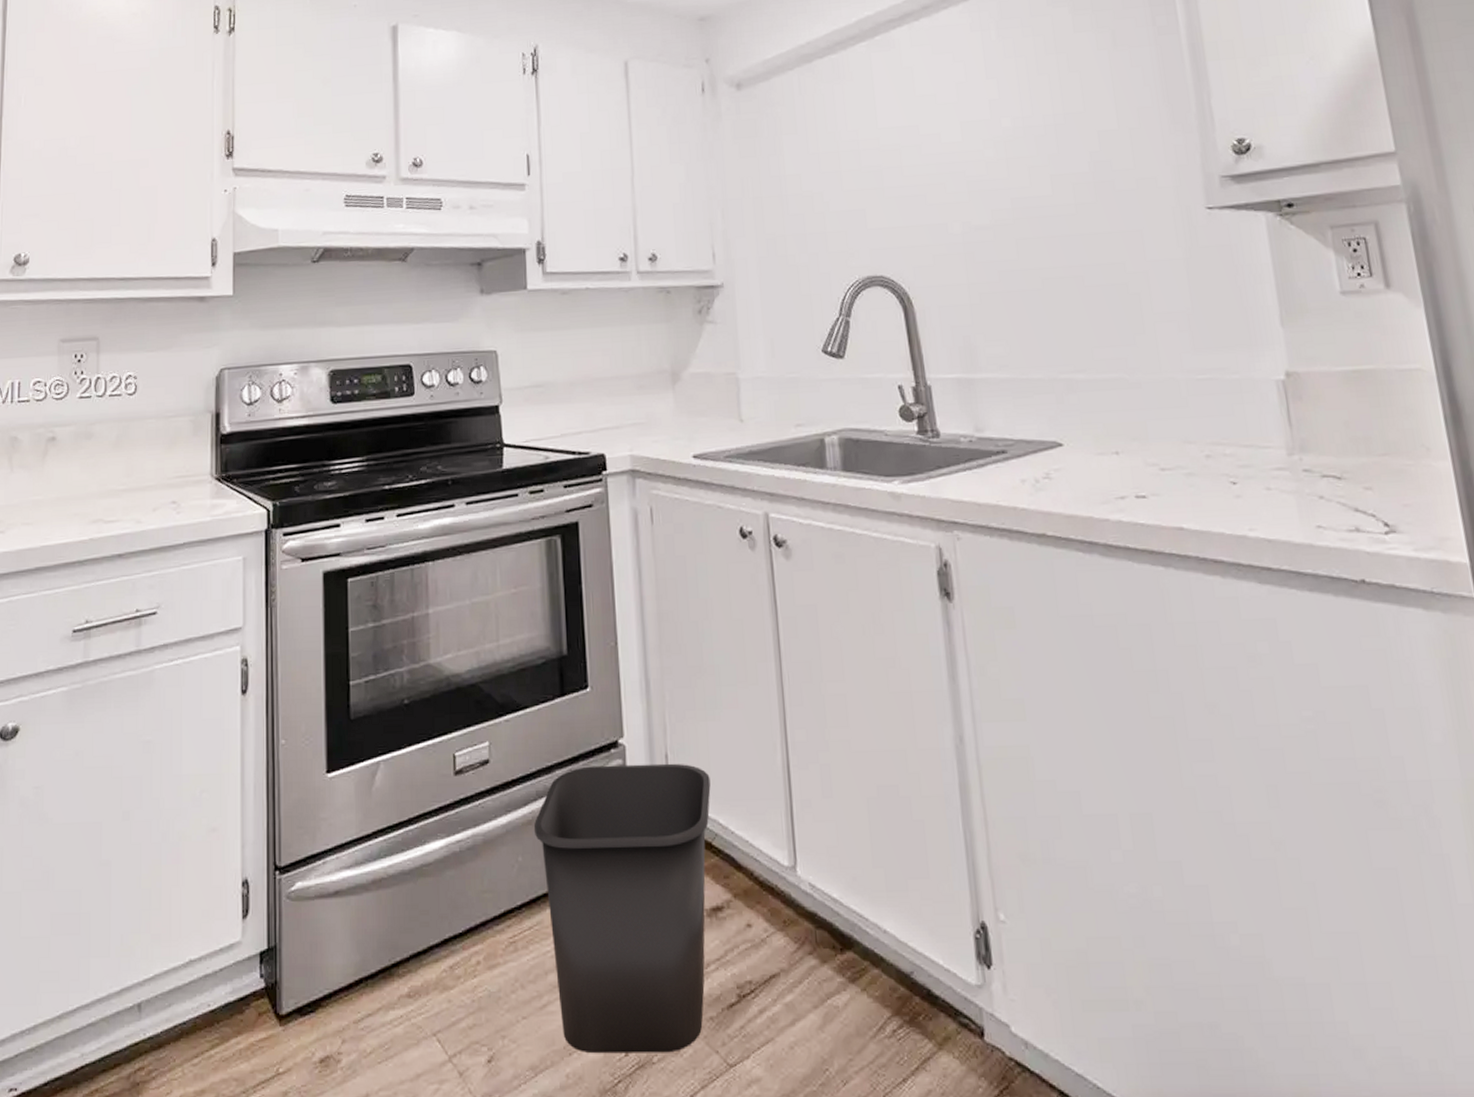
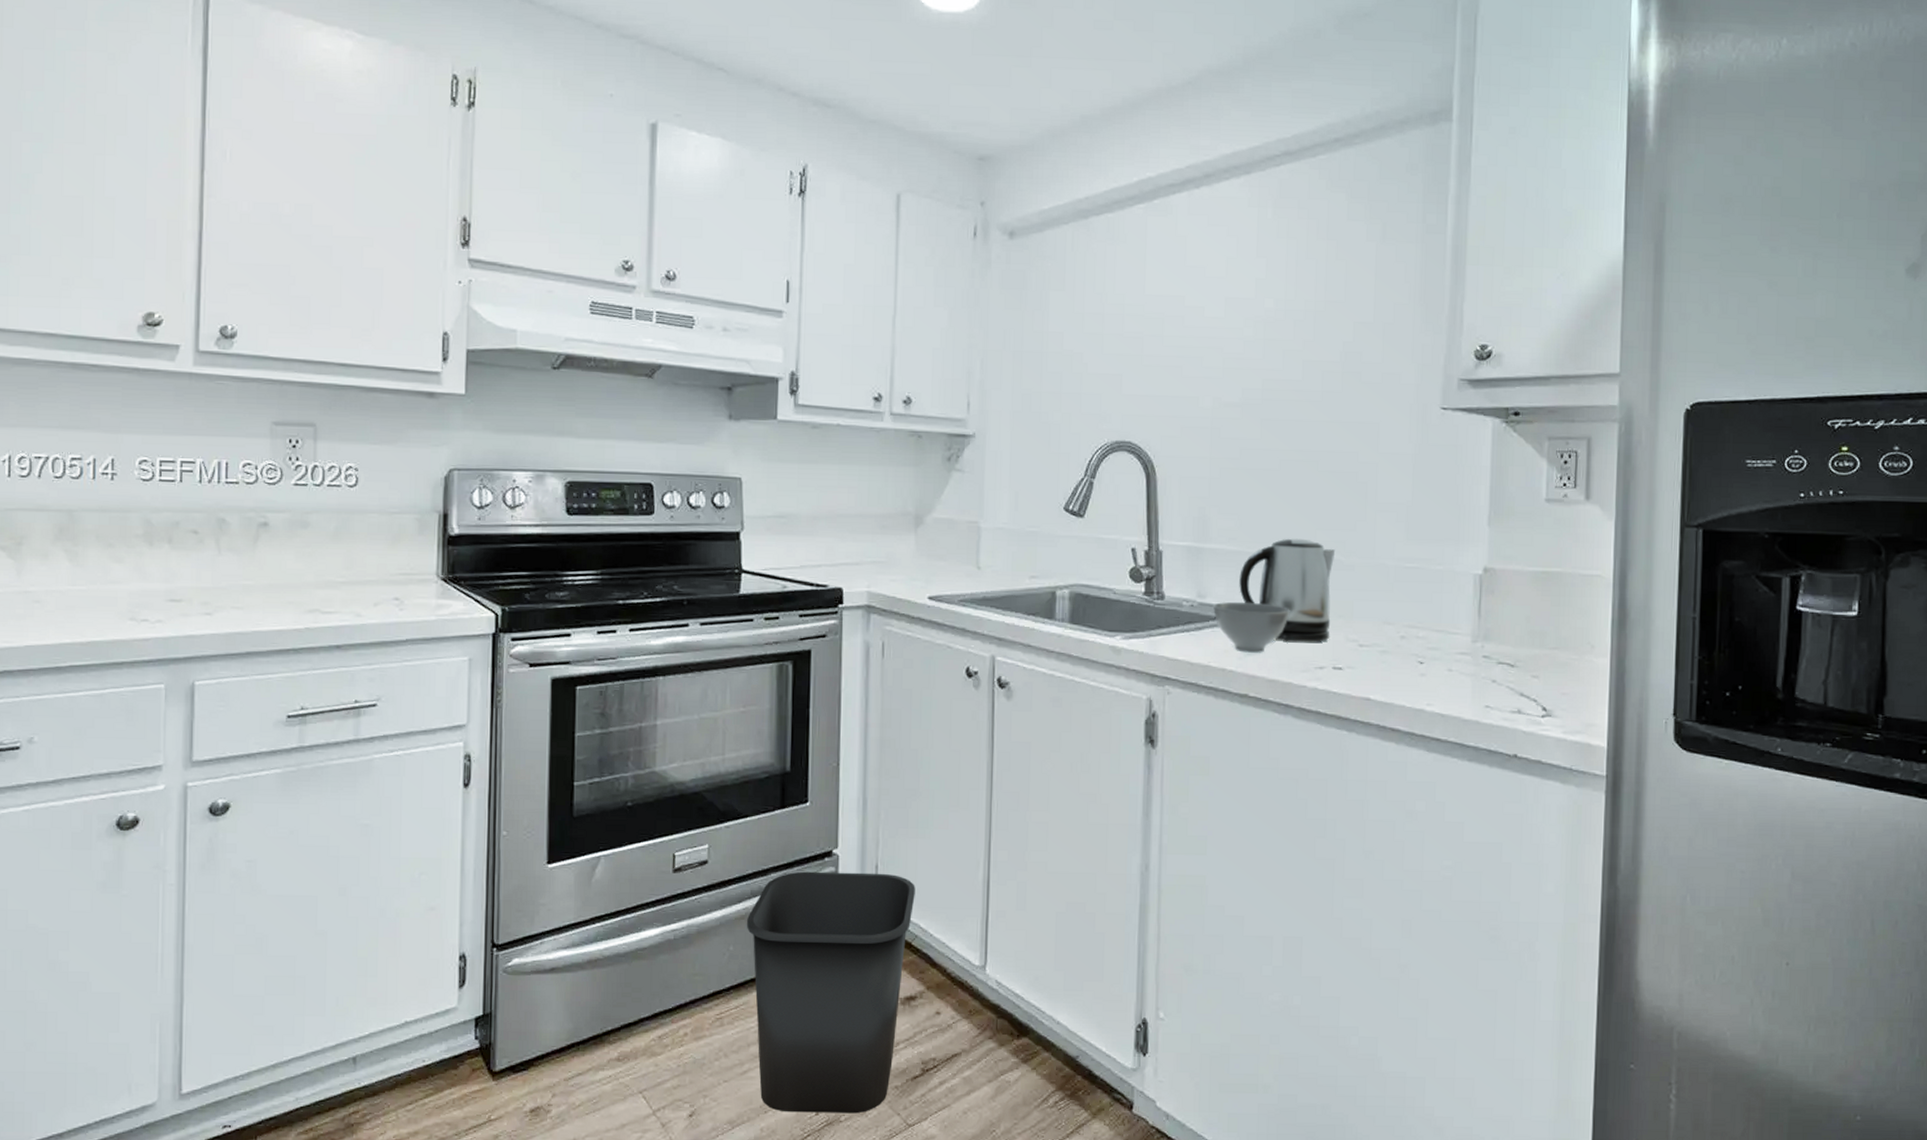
bowl: none [992,432,1079,488] -> present [1212,601,1290,653]
kettle: none [1017,359,1127,472] -> present [1239,538,1336,642]

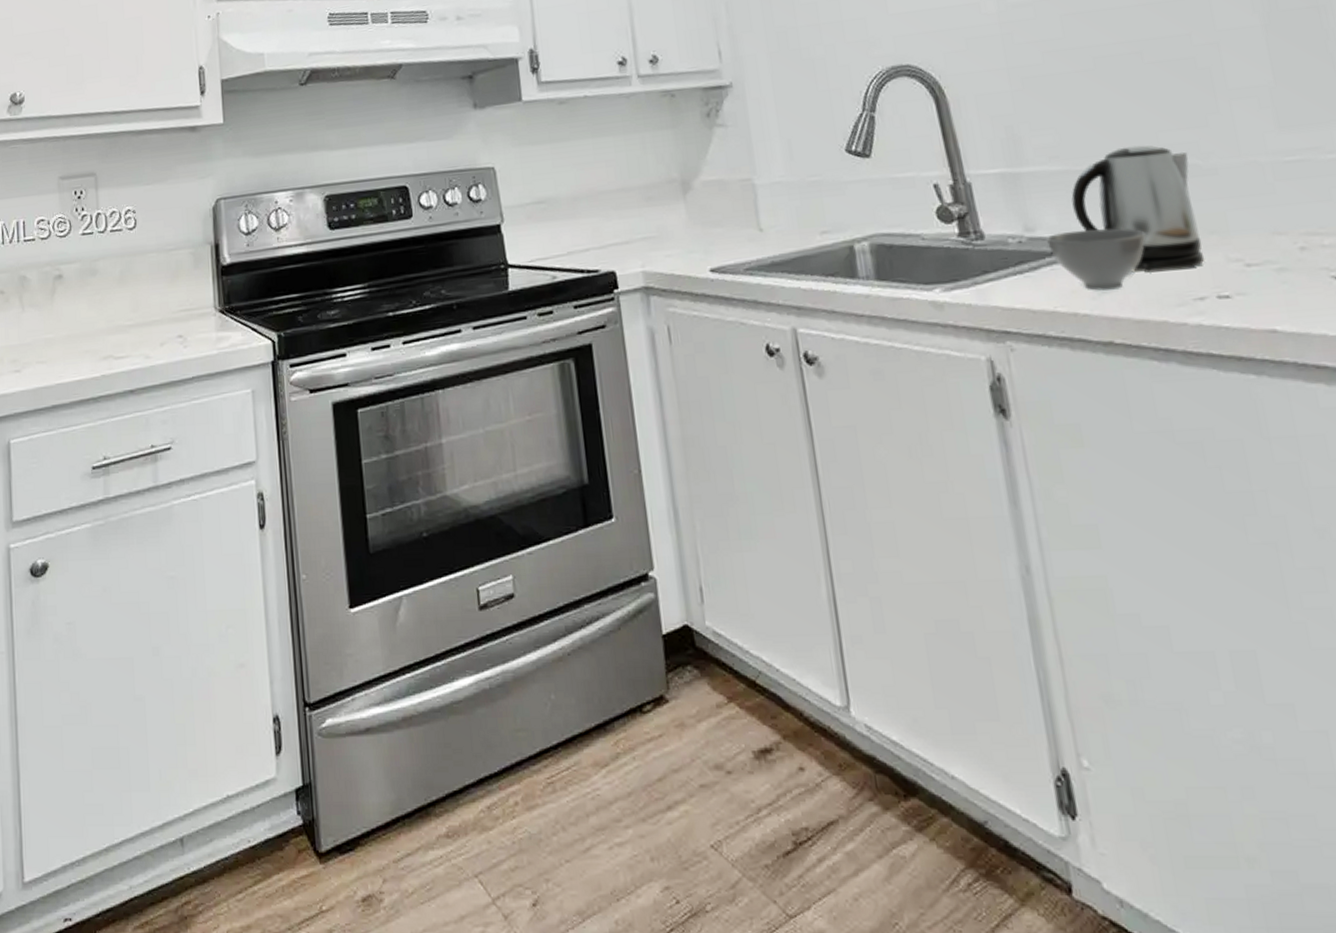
waste bin: present [746,871,915,1114] -> none [564,596,758,901]

